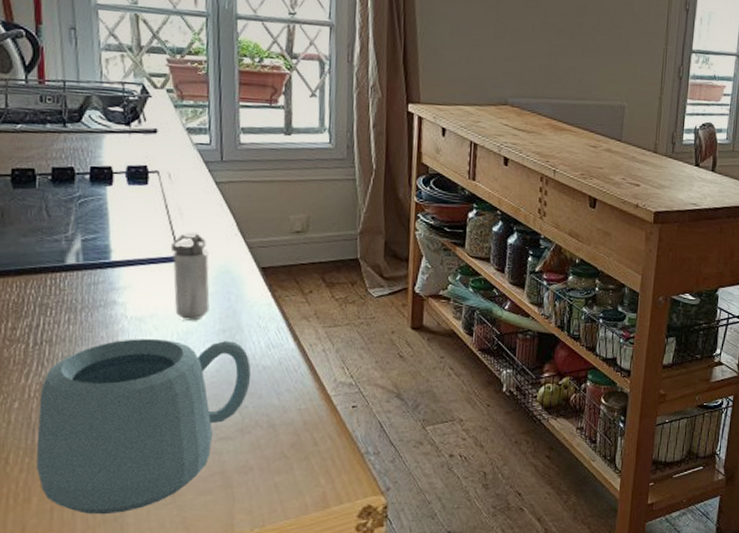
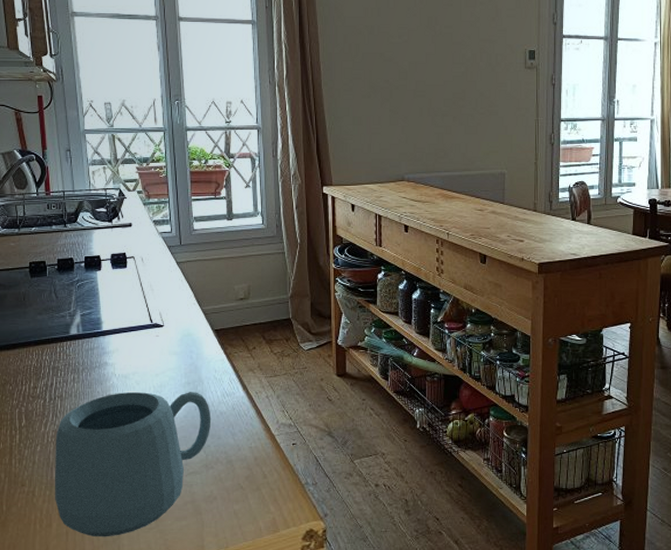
shaker: present [171,231,210,321] -> none [146,303,177,376]

